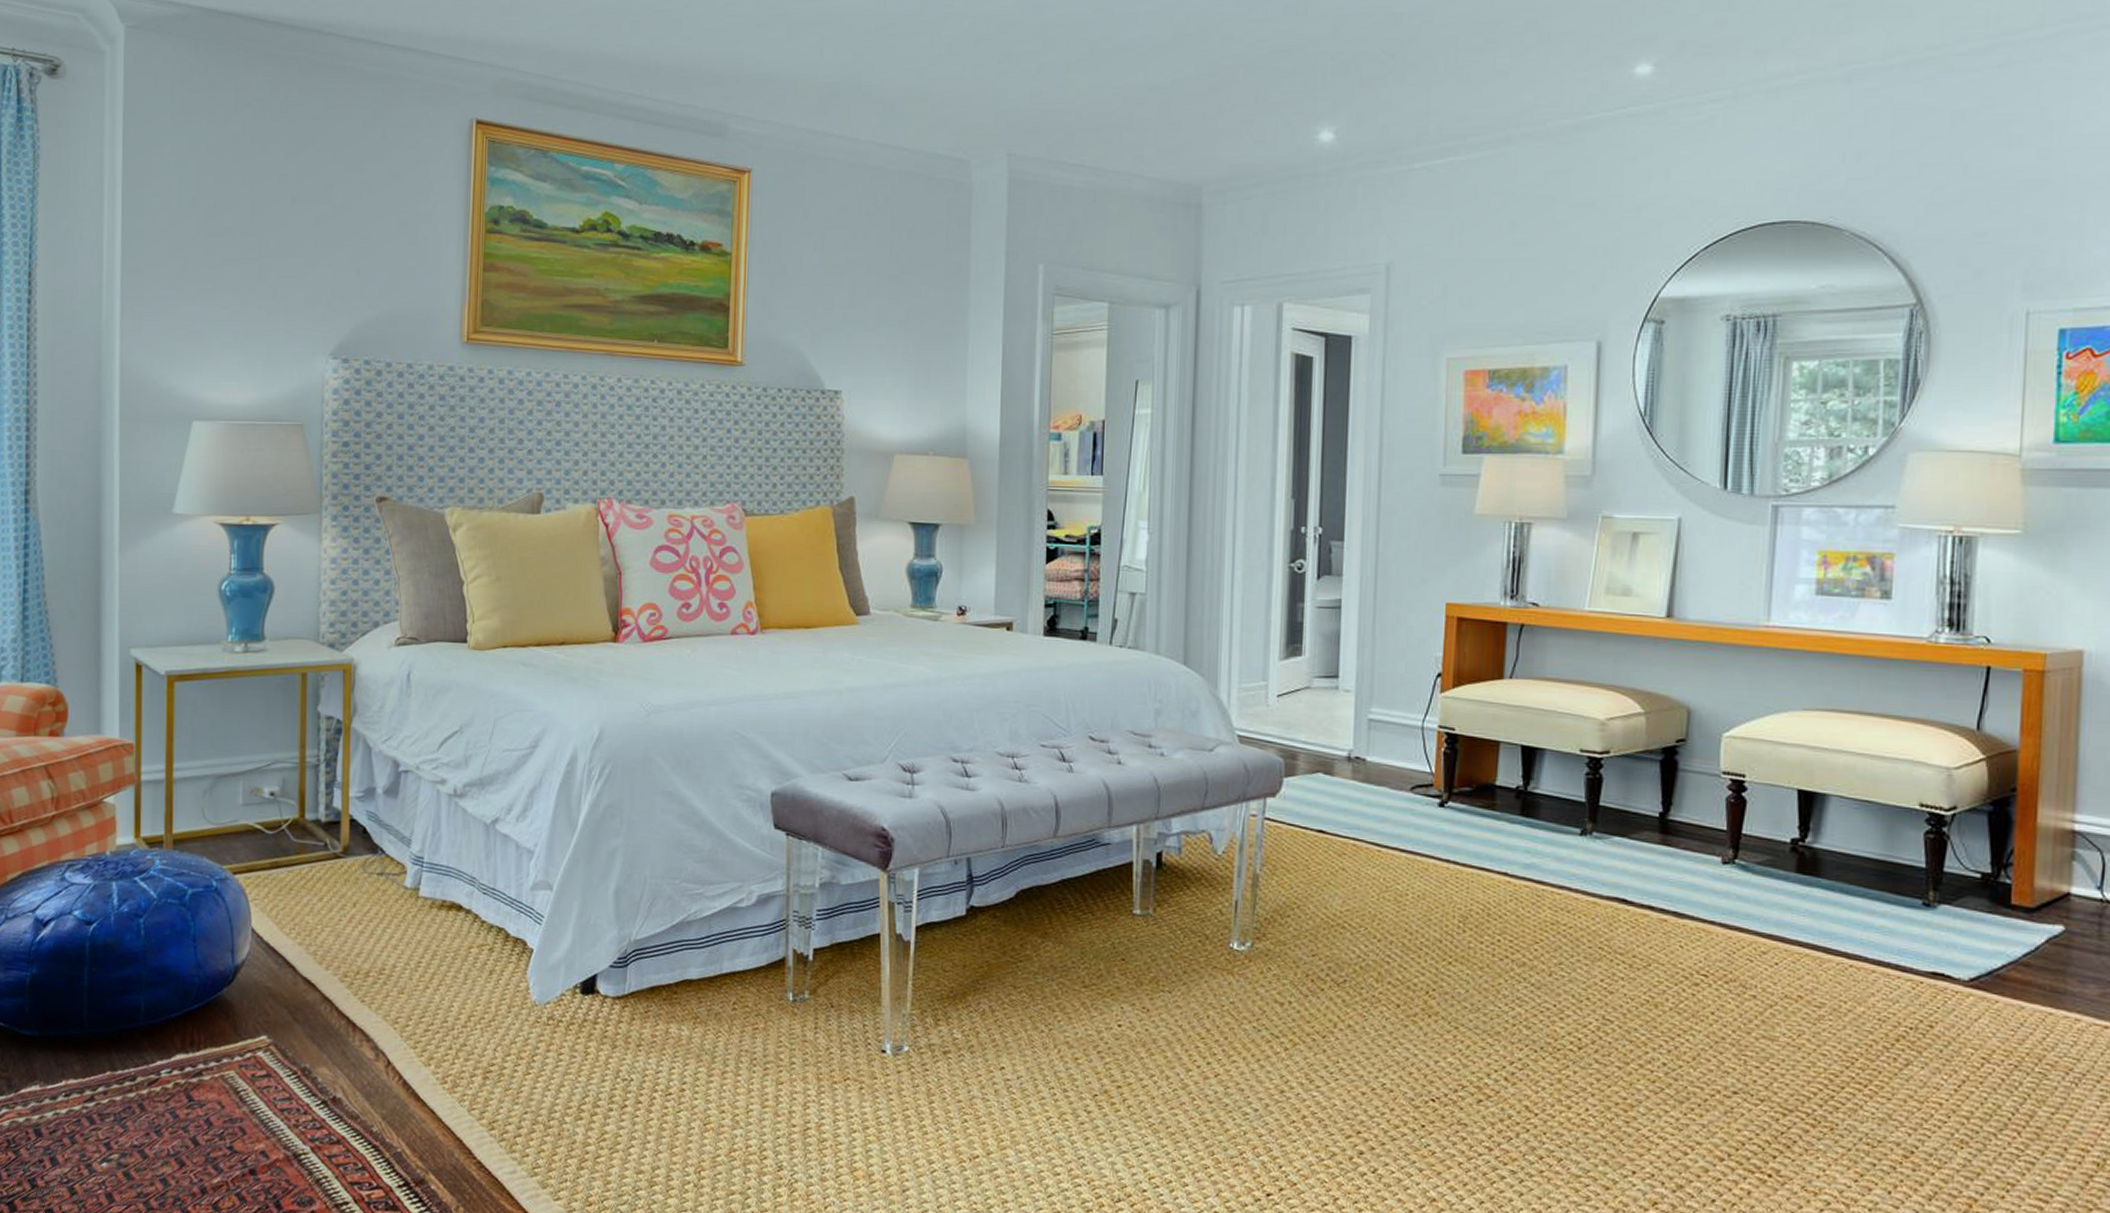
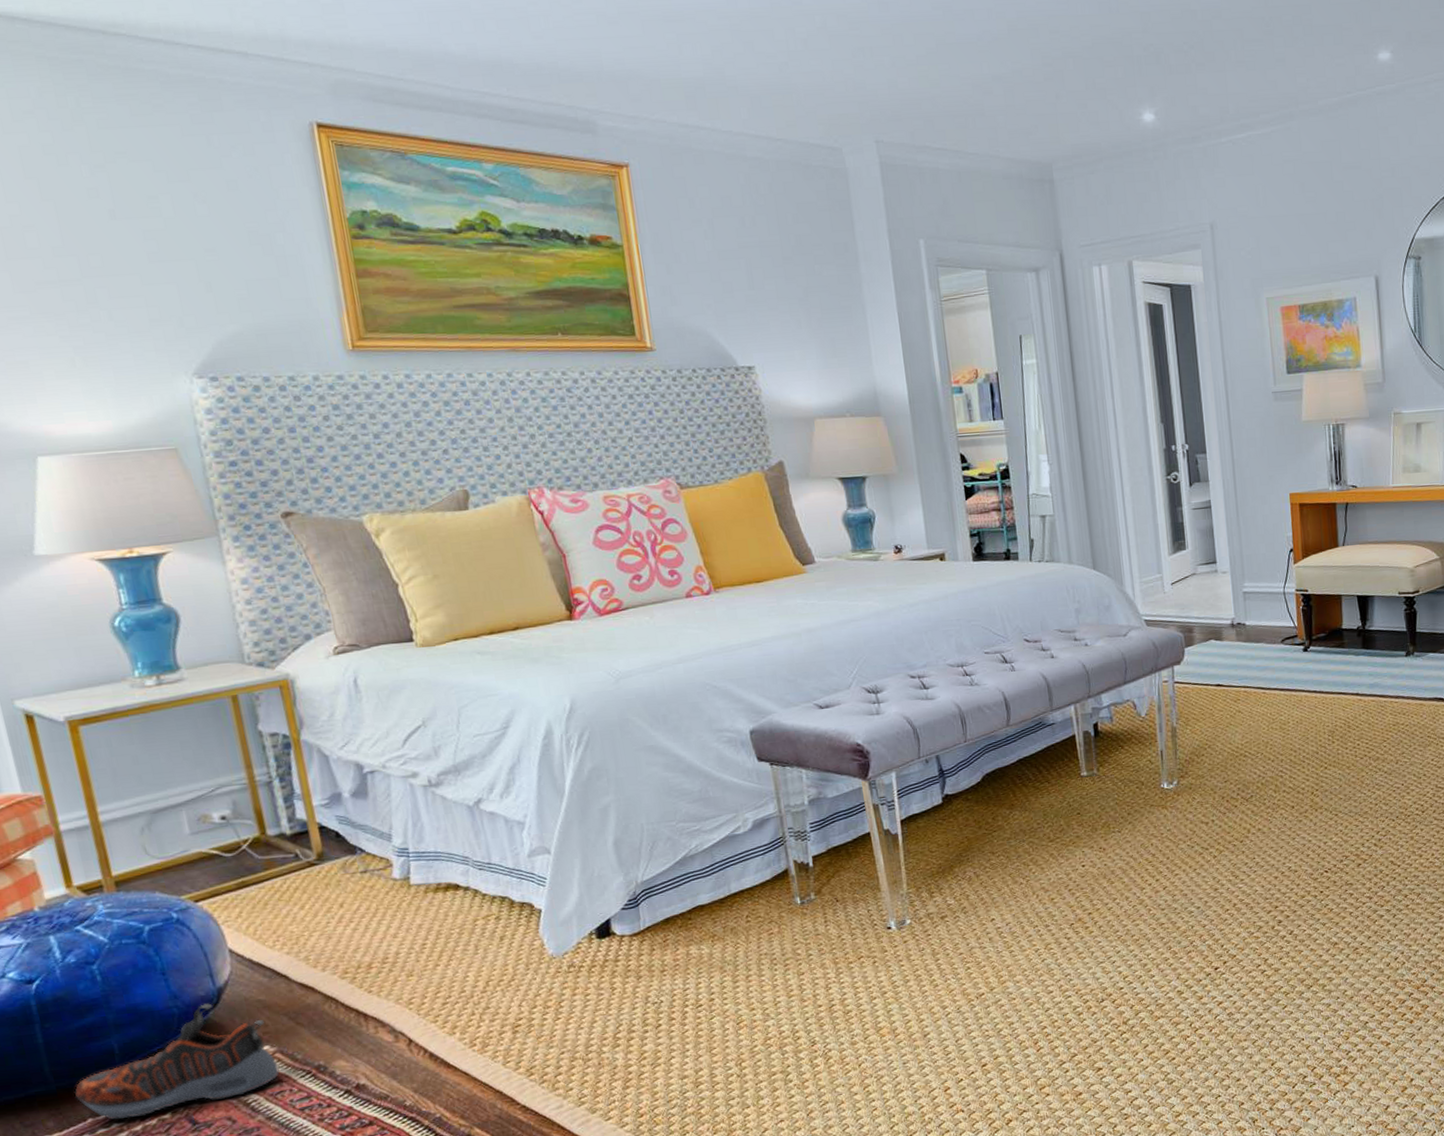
shoe: none [102,979,270,1082] -> present [74,1003,280,1120]

